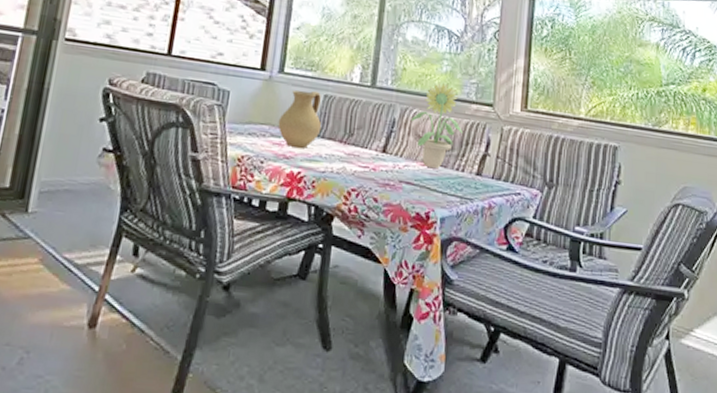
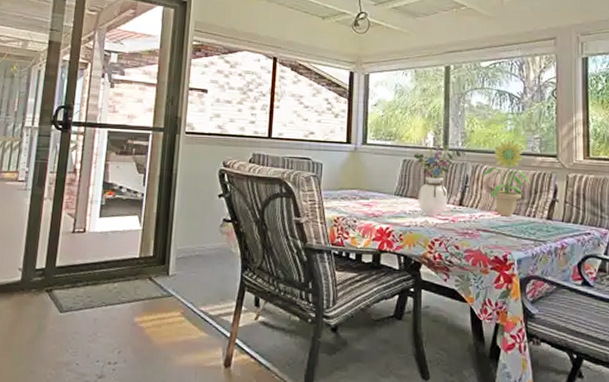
pitcher: present [278,90,322,148] -> none [365,157,404,207]
bouquet: none [336,73,396,162] -> present [413,138,467,216]

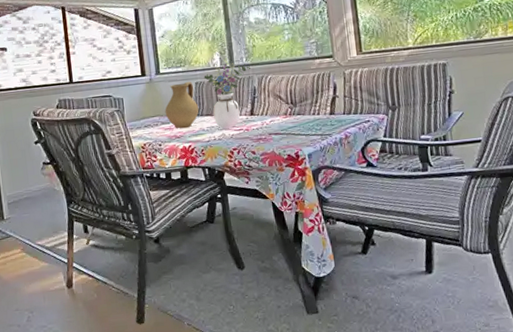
pitcher: none [365,157,404,207] -> present [165,81,199,128]
sunflower: present [482,139,531,217] -> none [267,48,312,119]

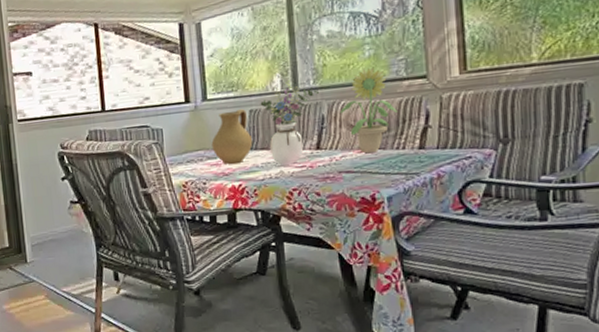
sunflower: none [267,48,312,119] -> present [339,67,397,154]

